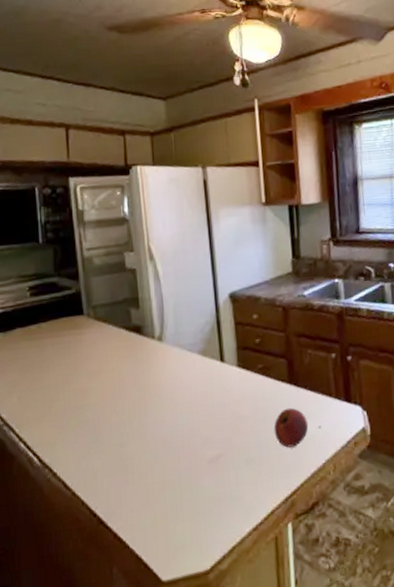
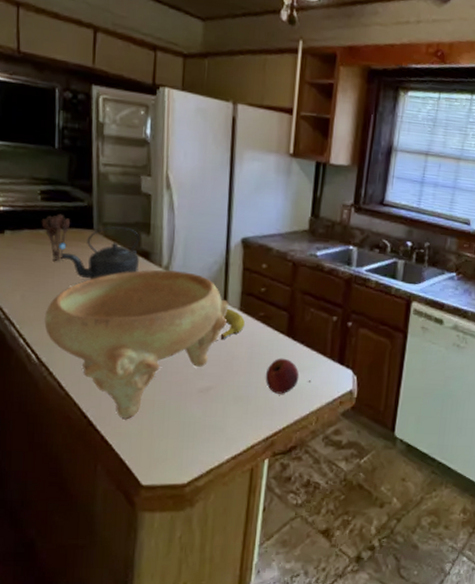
utensil holder: none [32,306,60,355] -> present [41,215,70,262]
decorative bowl: none [43,338,226,509] -> present [44,269,229,419]
kettle: none [54,305,132,366] -> present [61,226,140,280]
banana: none [222,367,245,402] -> present [220,308,245,340]

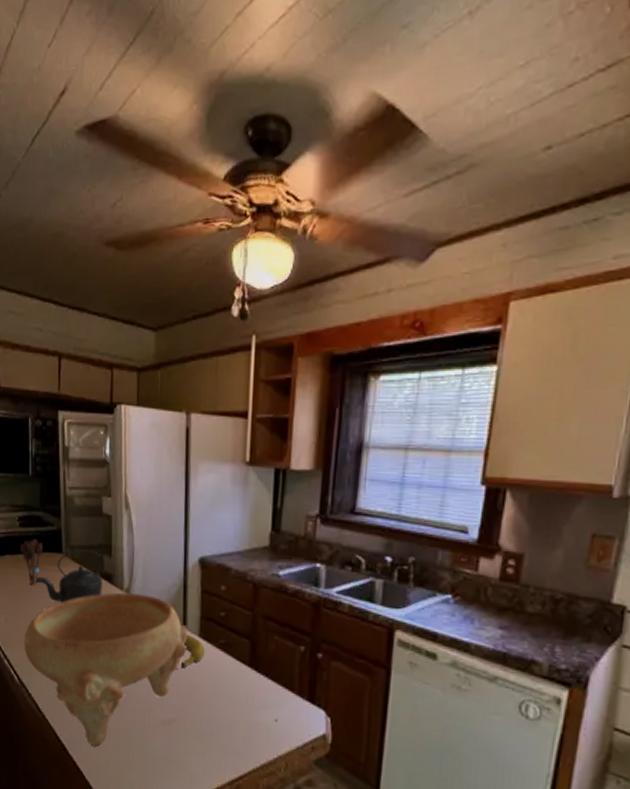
apple: present [265,358,300,394] -> none [228,691,265,733]

